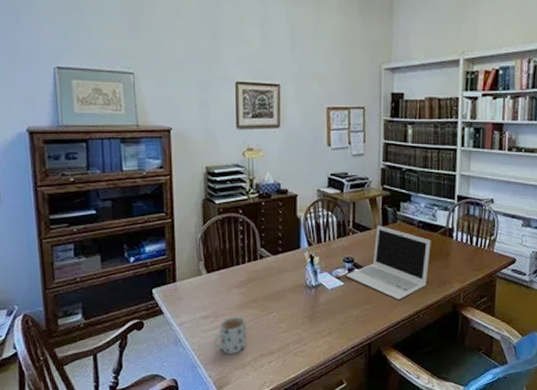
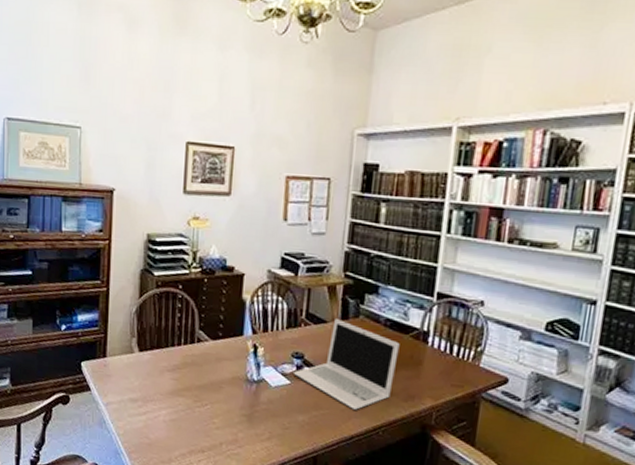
mug: present [213,316,246,354] -> none [139,403,176,446]

